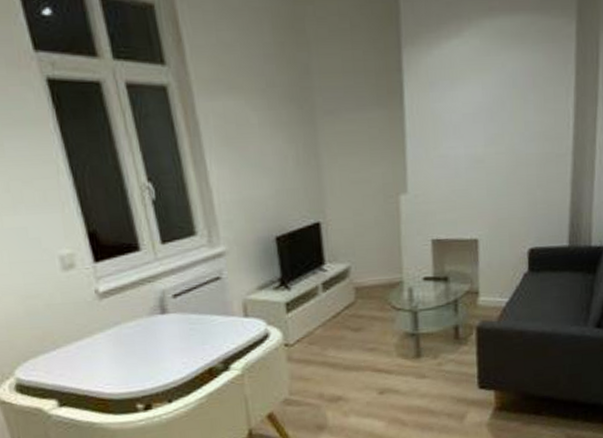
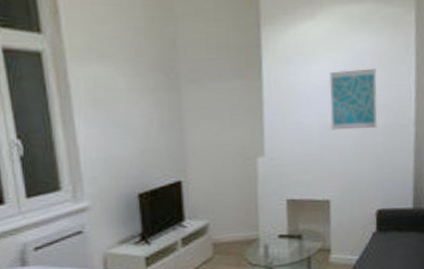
wall art: none [477,91,532,162] -> present [329,68,378,130]

